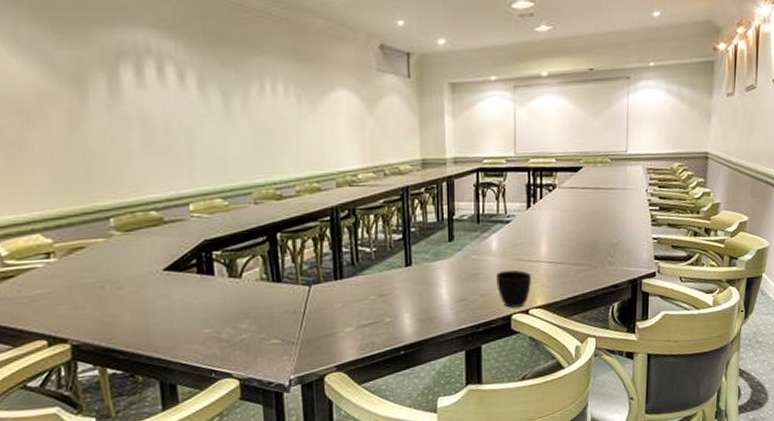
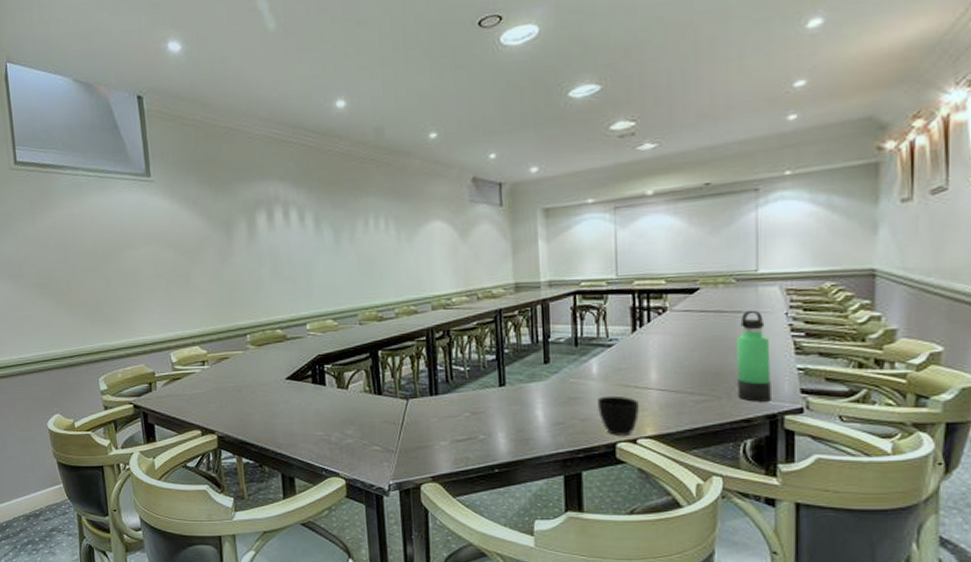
thermos bottle: none [609,187,634,269] -> present [737,310,771,402]

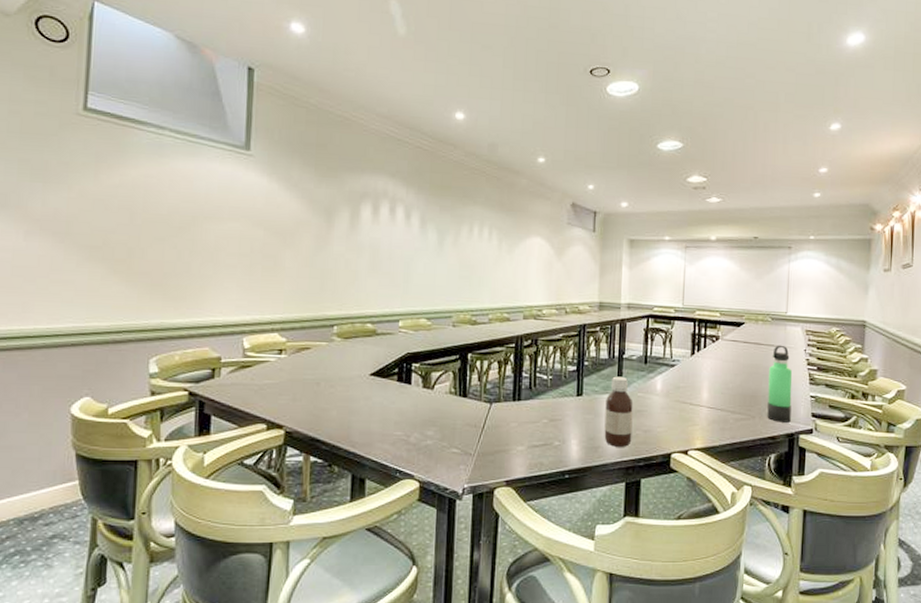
bottle: none [532,362,567,438] -> present [604,376,633,447]
cup: present [598,395,639,435] -> none [659,410,692,447]

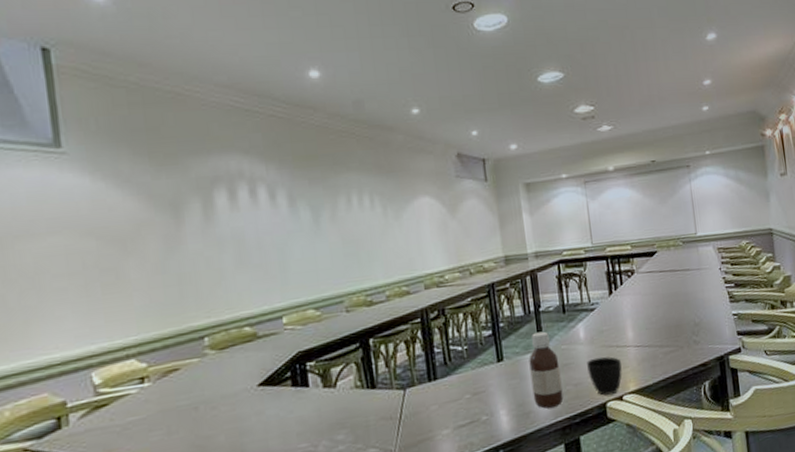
cup: none [659,410,692,447] -> present [587,356,622,396]
thermos bottle: present [767,345,793,423] -> none [688,267,718,348]

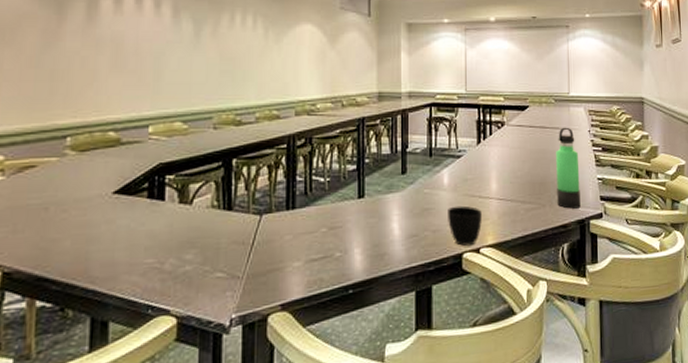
bottle: present [529,331,564,409] -> none [390,172,420,252]
thermos bottle: none [688,267,718,348] -> present [556,127,581,209]

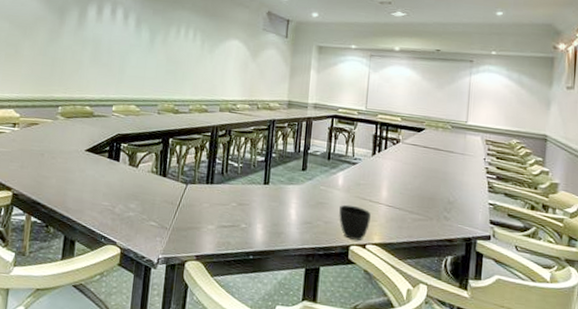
thermos bottle: present [556,127,581,209] -> none [445,152,471,227]

